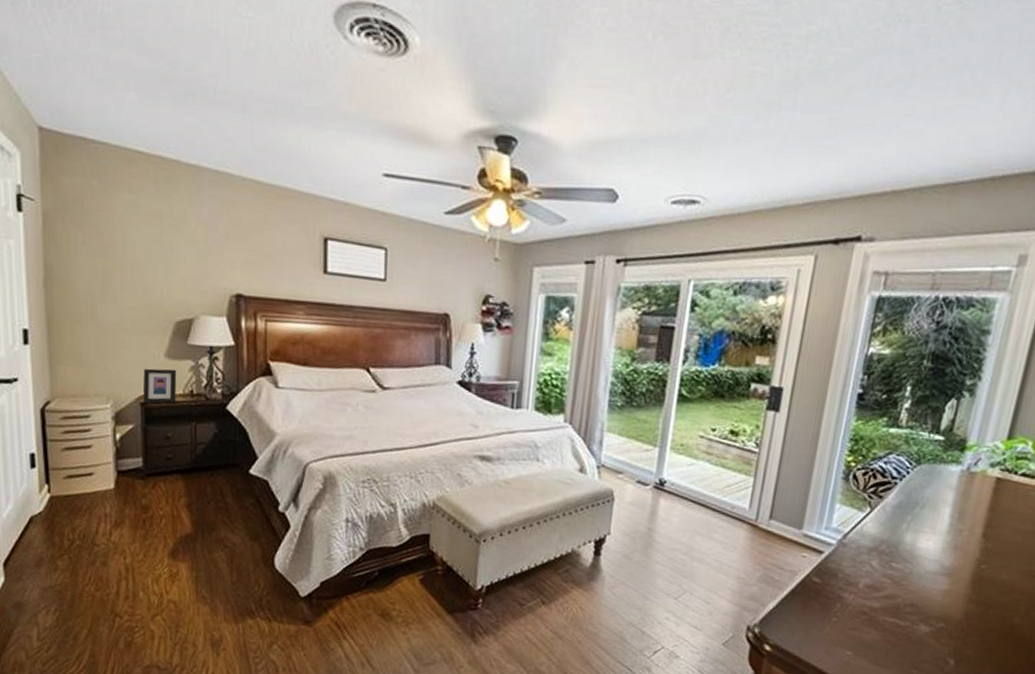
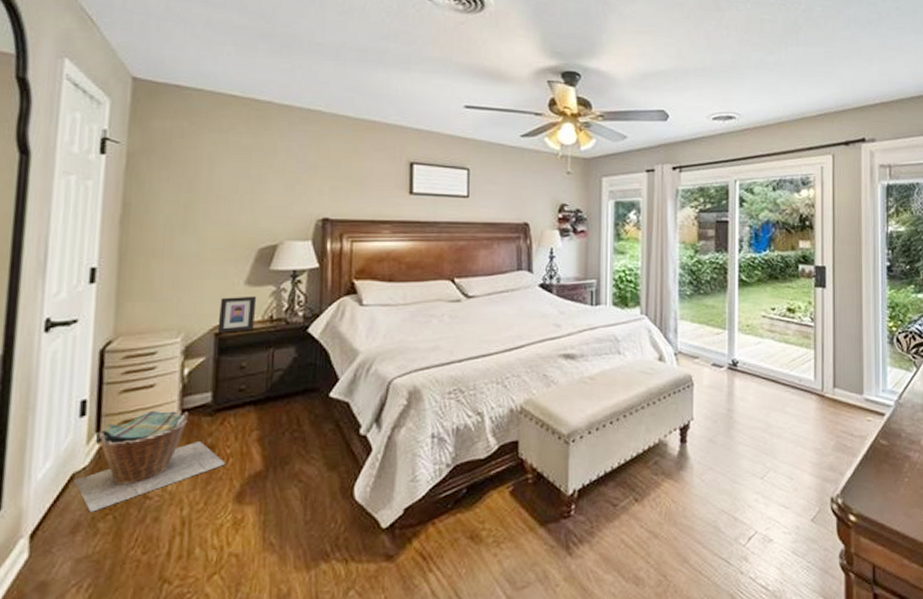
laundry basket: none [32,468,160,551] -> present [73,410,226,512]

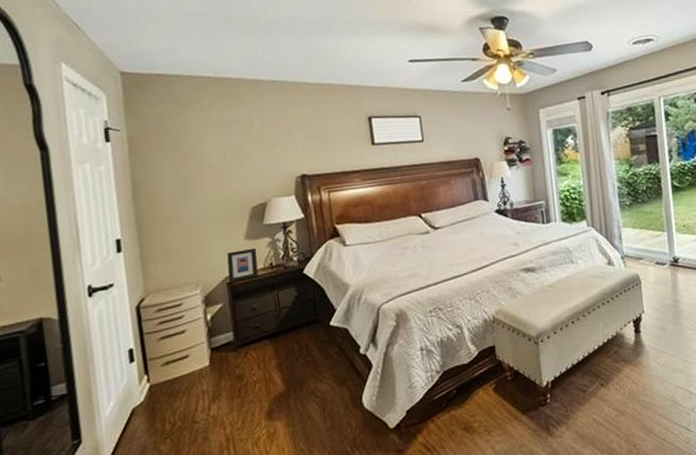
laundry basket: present [73,410,226,512] -> none [134,349,254,438]

